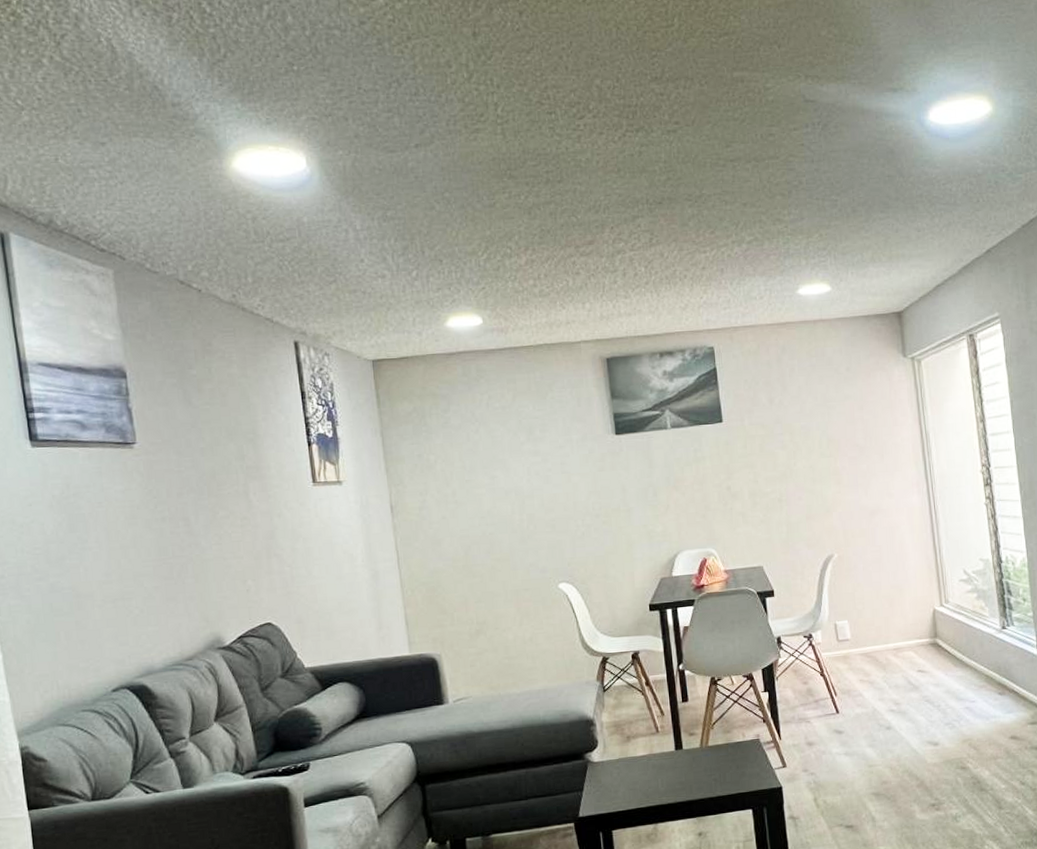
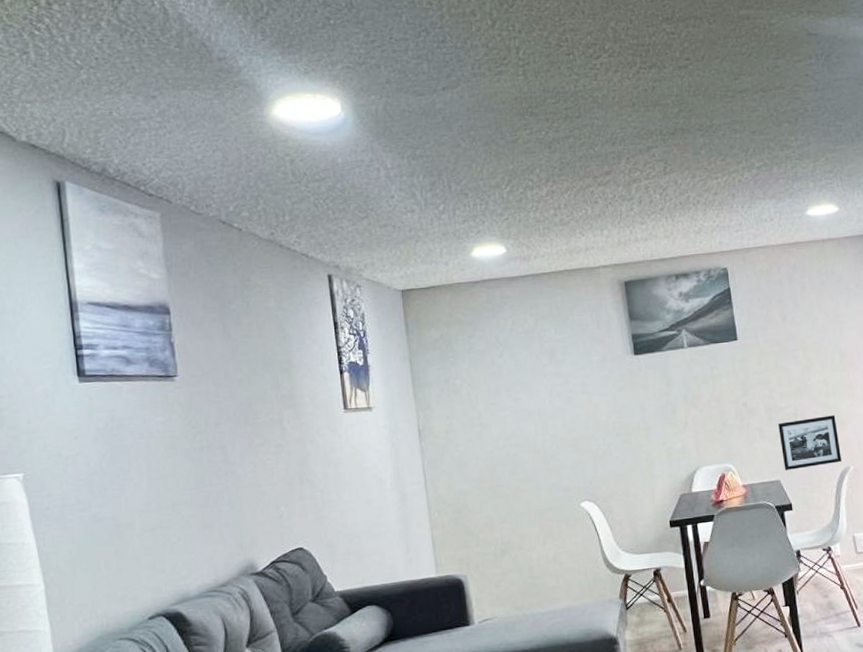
picture frame: none [762,502,826,556] -> present [778,415,842,470]

